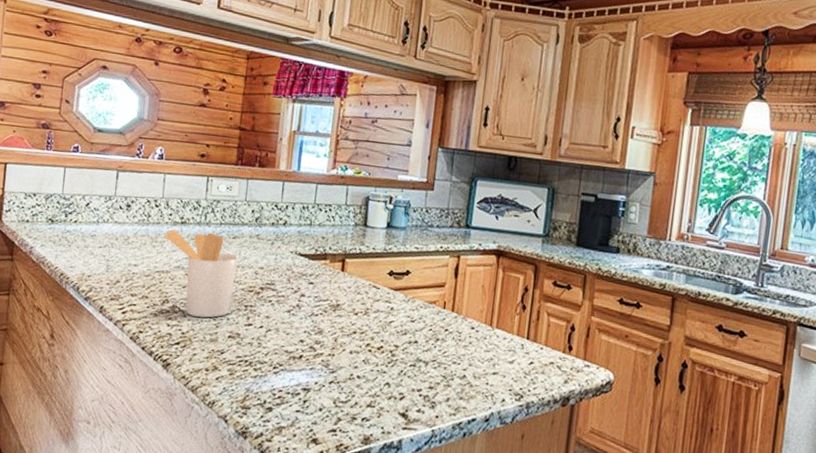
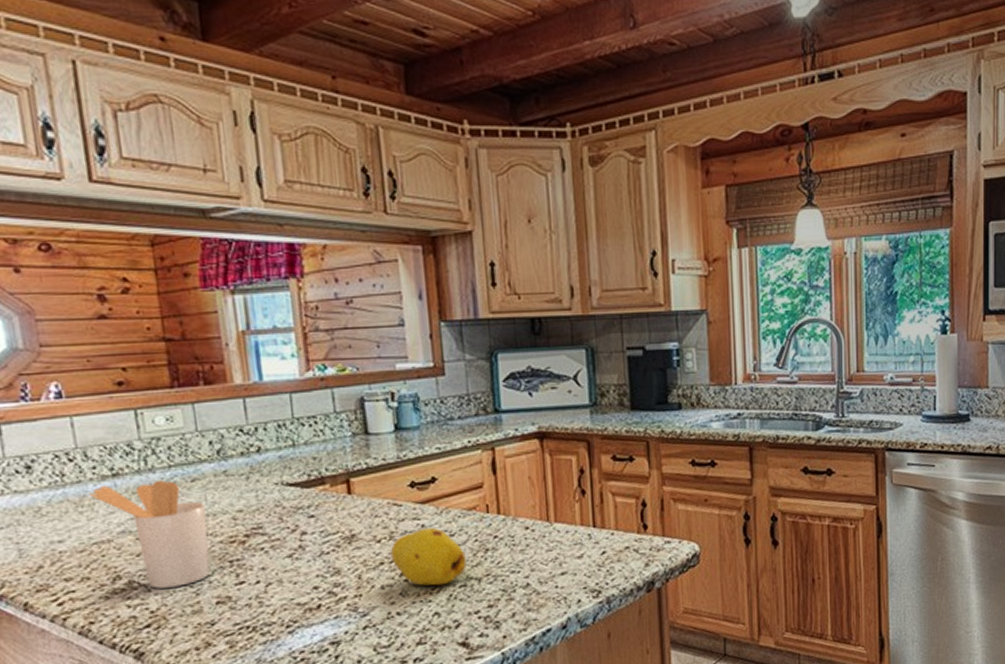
fruit: none [362,310,420,362] -> present [390,527,467,586]

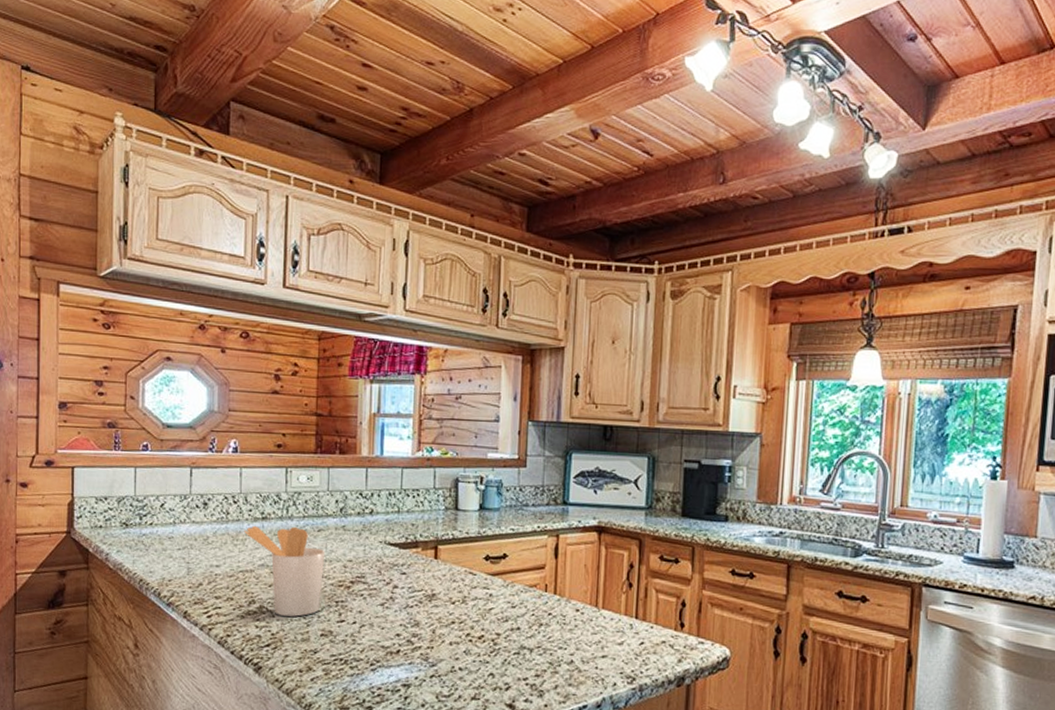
fruit: present [390,527,467,586] -> none [461,597,523,650]

